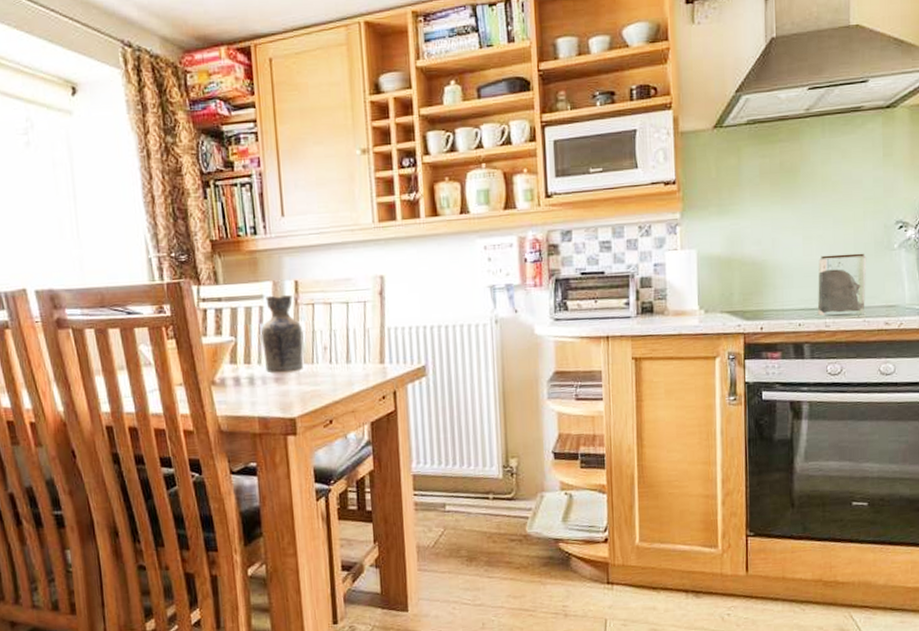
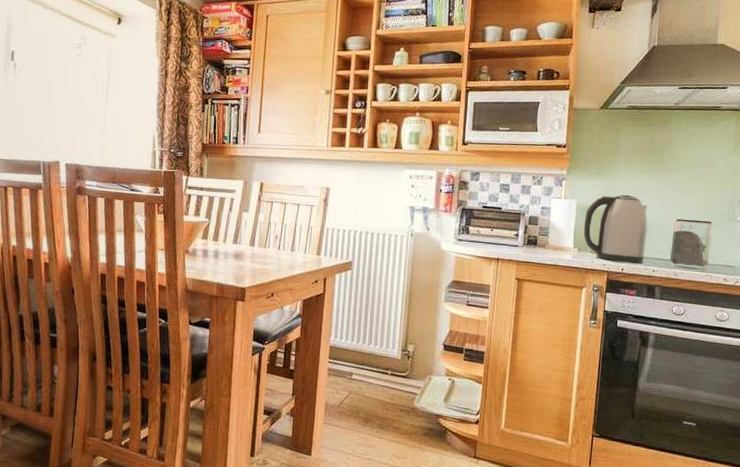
ceramic jug: present [260,294,304,375] -> none [228,191,262,253]
kettle: none [708,234,787,320] -> present [583,195,648,264]

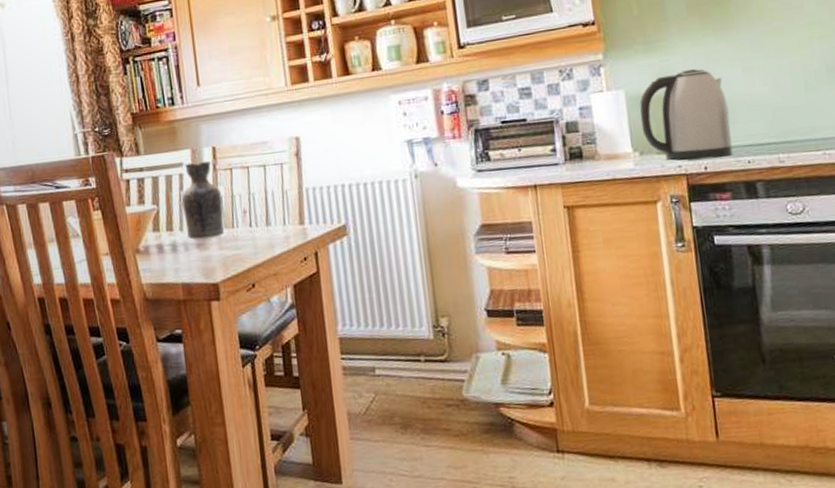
ceramic jug: none [228,191,262,253] -> present [181,160,225,241]
jar: present [669,218,714,270] -> none [763,81,824,152]

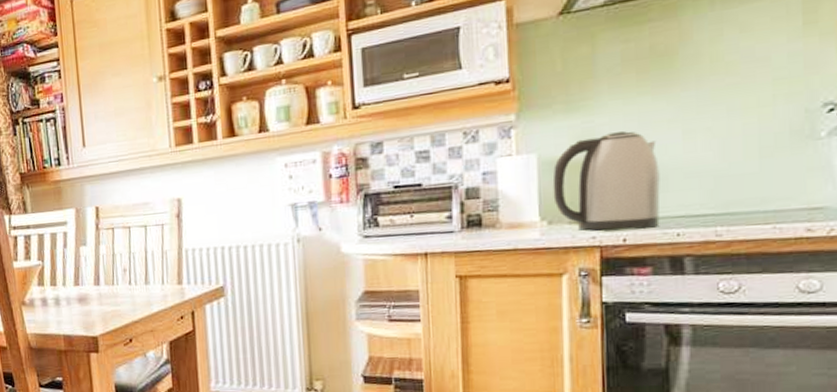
ceramic jug: present [181,160,225,241] -> none [65,220,105,296]

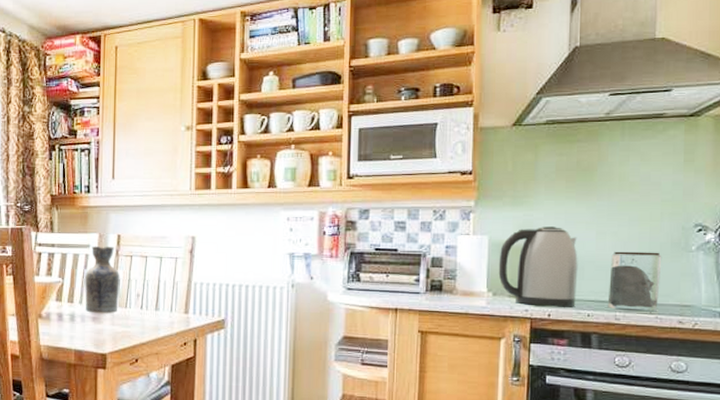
ceramic jug: none [65,220,105,296] -> present [84,245,120,315]
jar: none [703,145,778,224] -> present [607,251,662,312]

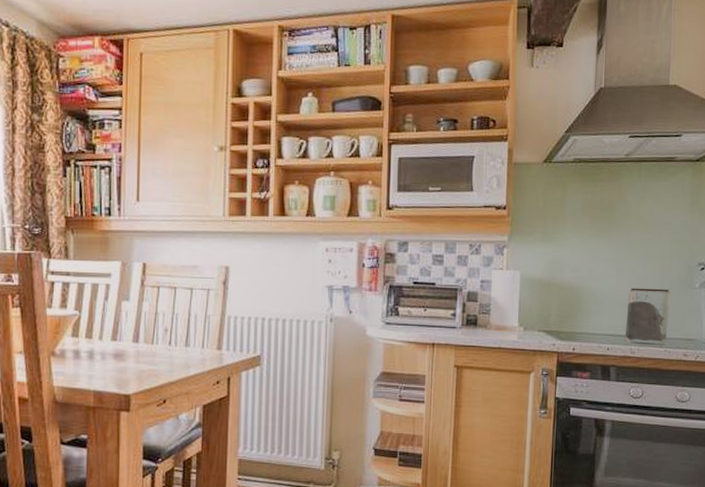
ceramic jug: present [84,245,120,315] -> none [104,275,146,352]
kettle: present [498,226,578,307] -> none [529,263,600,341]

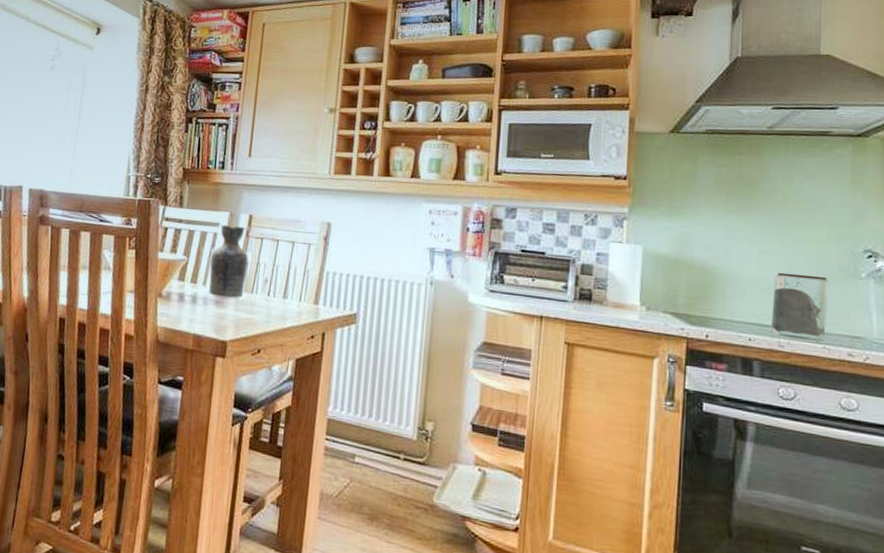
ceramic jug: none [104,275,146,352] -> present [209,224,249,299]

